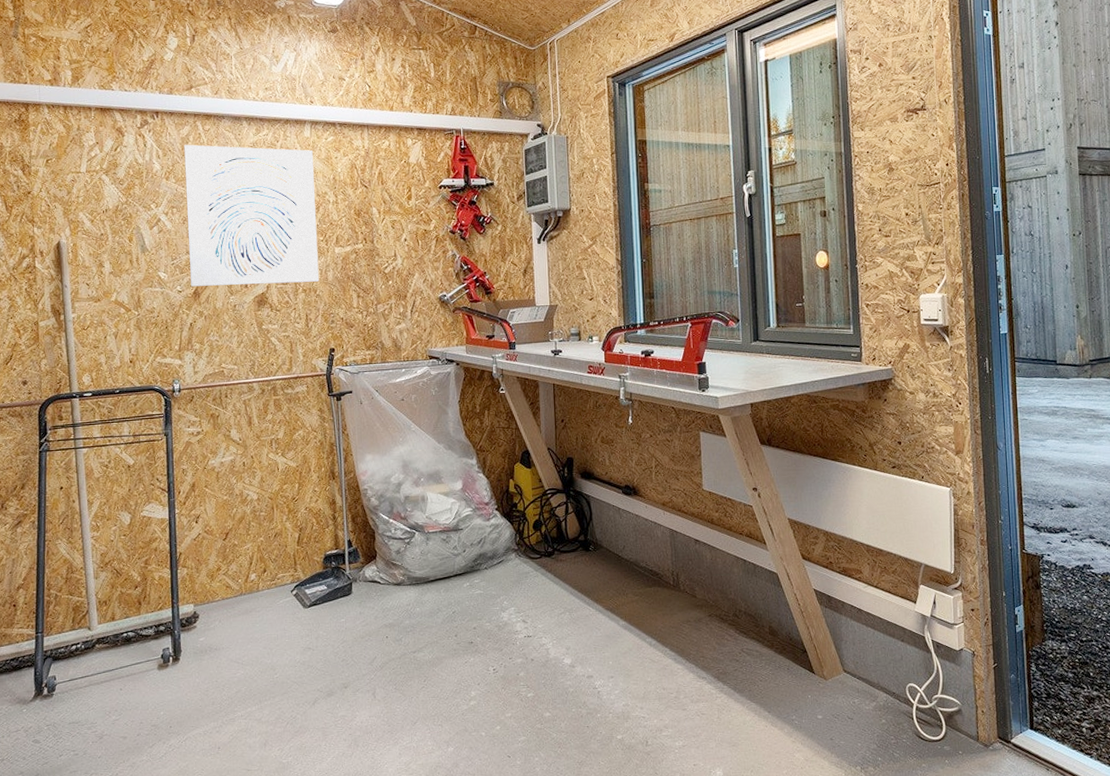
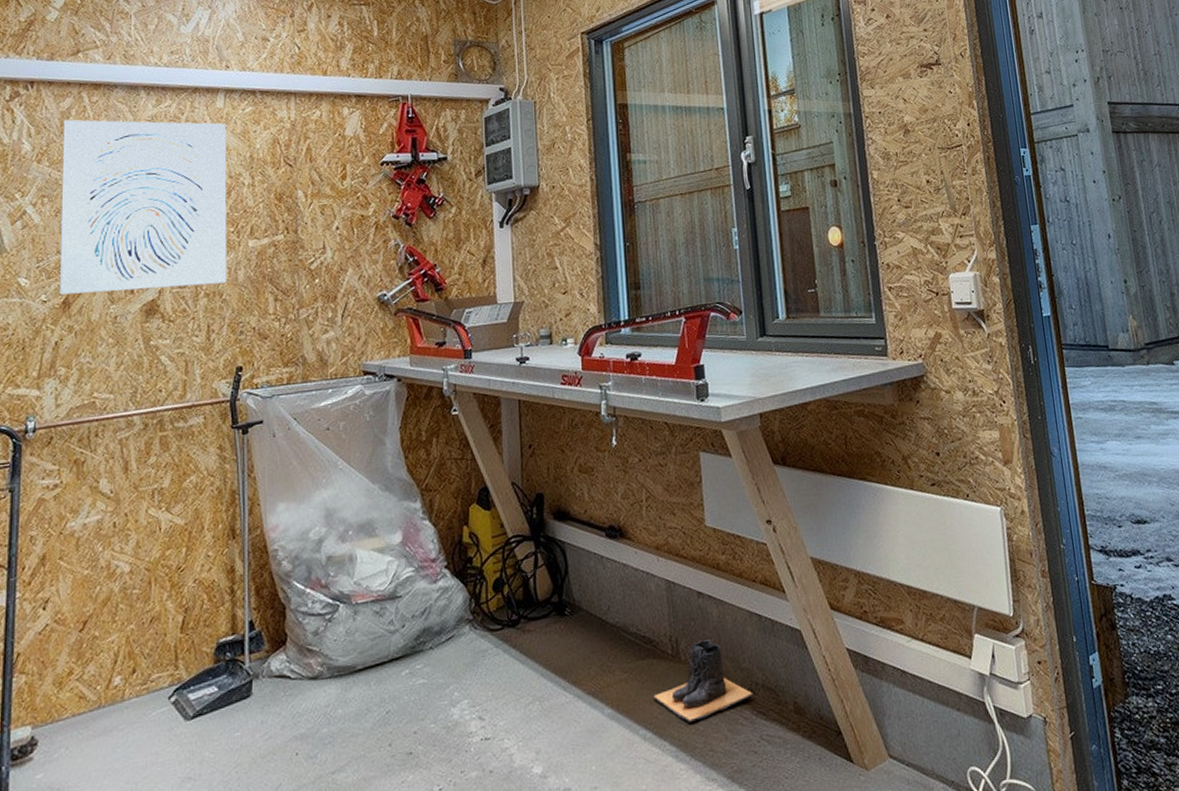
boots: none [658,576,737,636] -> present [653,640,754,724]

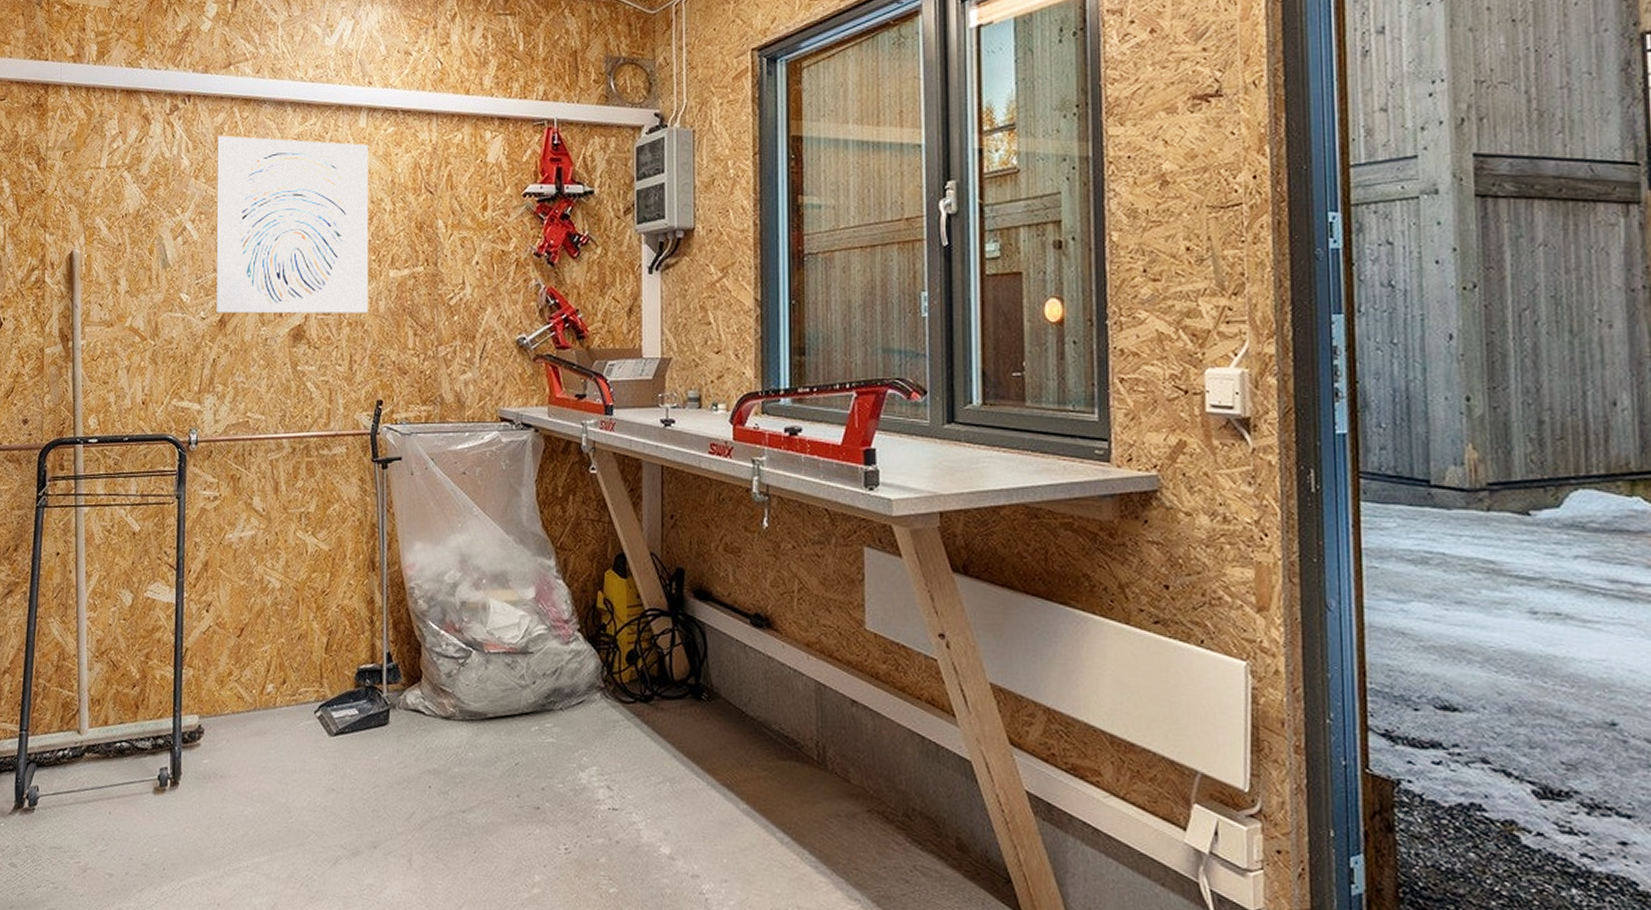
boots: present [653,640,754,724] -> none [794,752,909,837]

